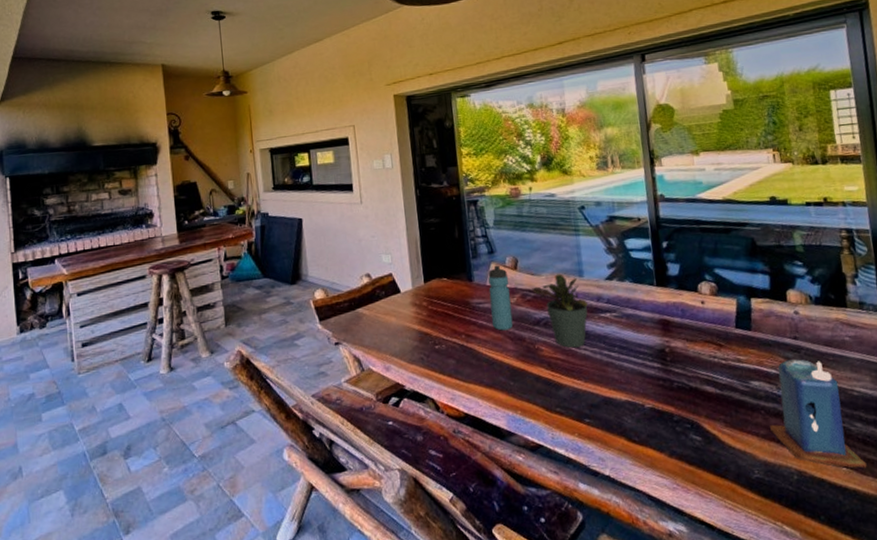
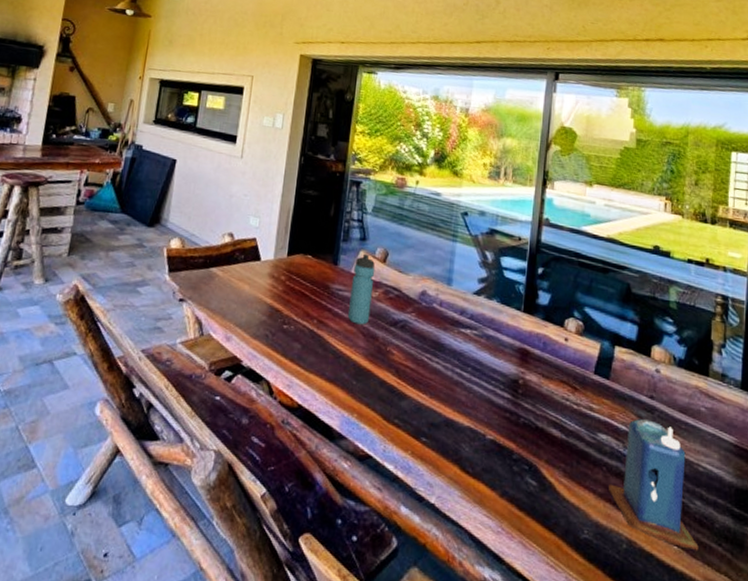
potted plant: present [532,273,588,348] -> none [396,277,450,360]

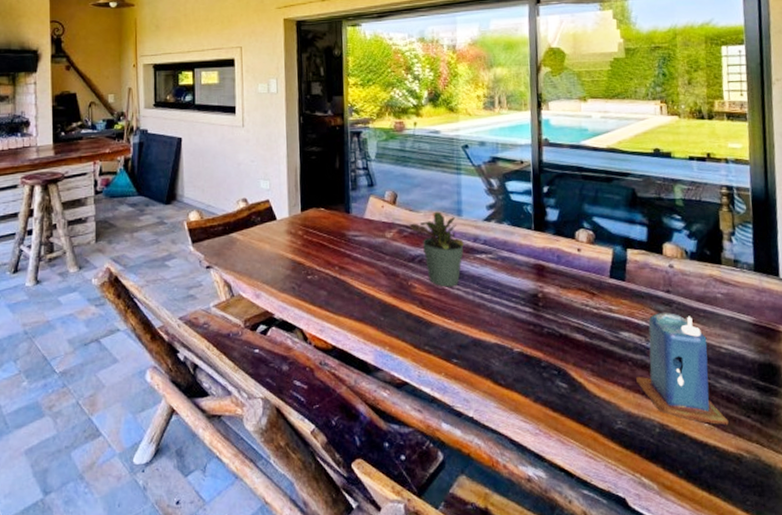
water bottle: present [348,253,375,325] -> none [366,198,388,265]
potted plant: none [396,277,450,360] -> present [409,211,464,287]

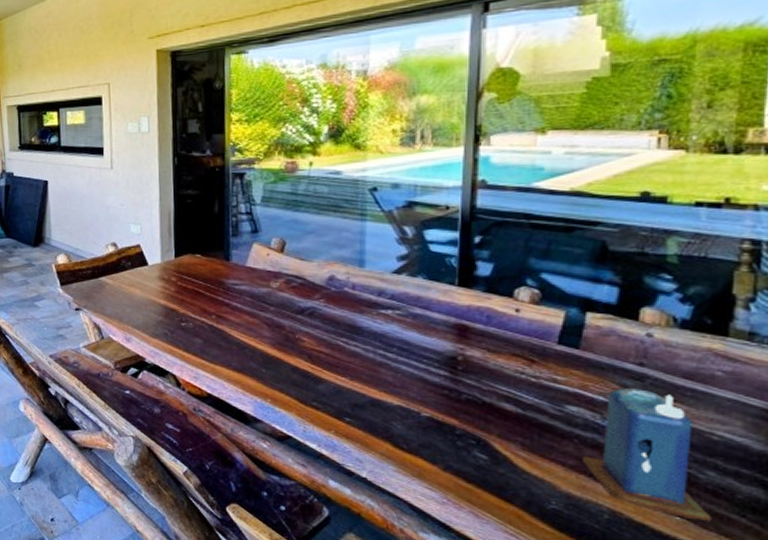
potted plant: present [409,211,464,287] -> none [299,261,365,343]

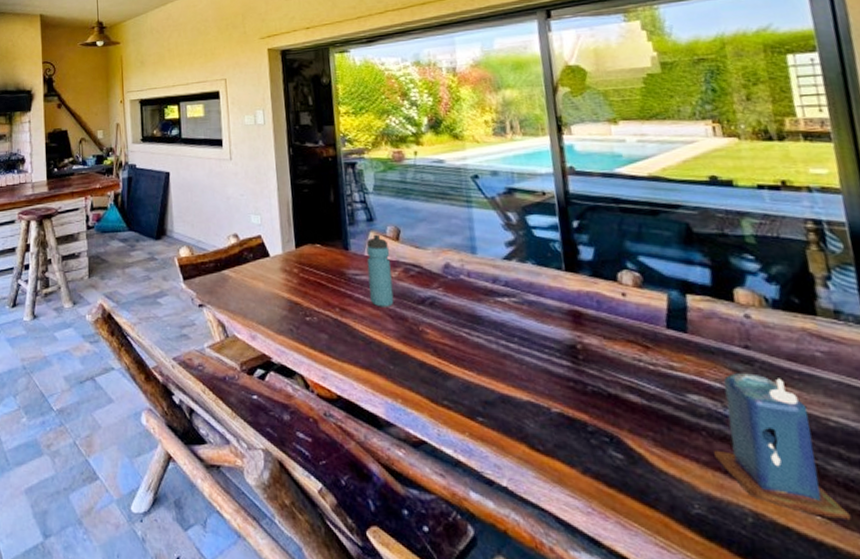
water bottle: none [248,246,273,316] -> present [366,234,394,307]

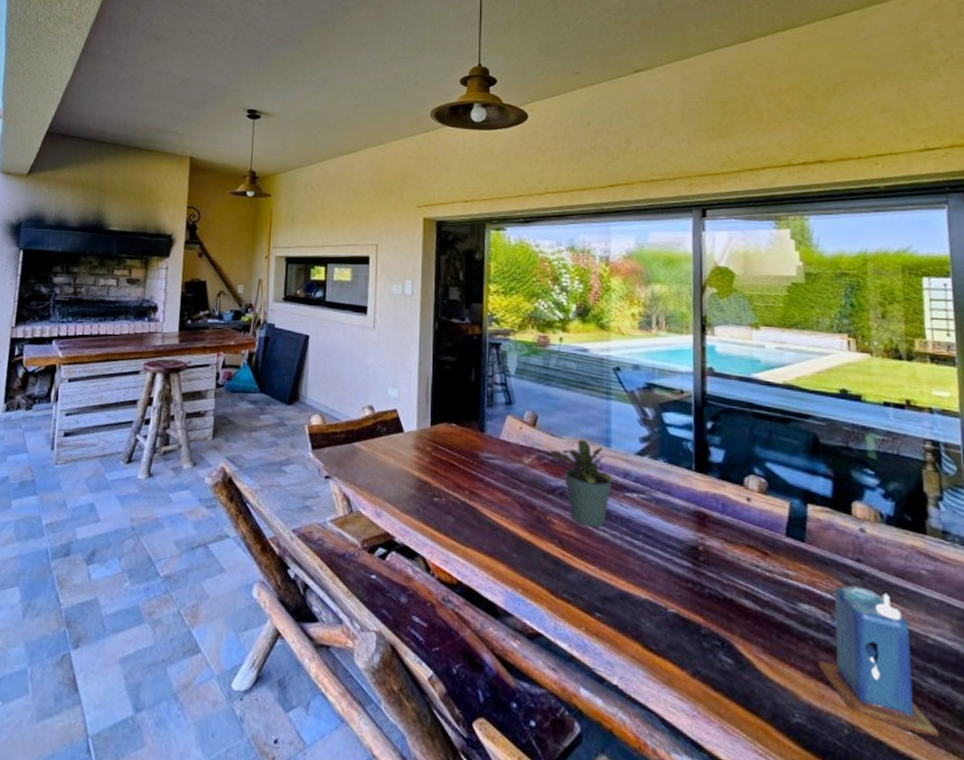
water bottle: present [366,234,394,307] -> none [501,418,526,494]
potted plant: none [416,248,482,334] -> present [550,439,612,528]

